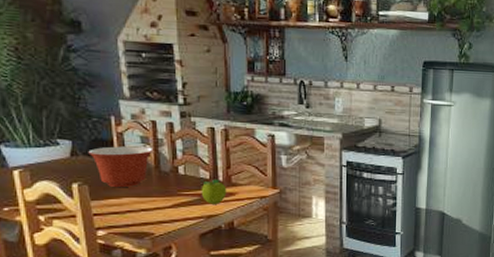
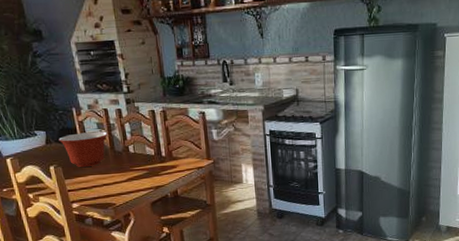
fruit: present [201,179,227,204] -> none [148,154,170,177]

